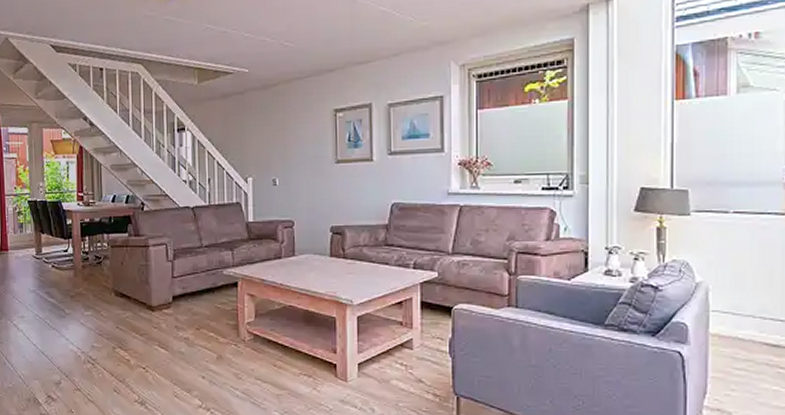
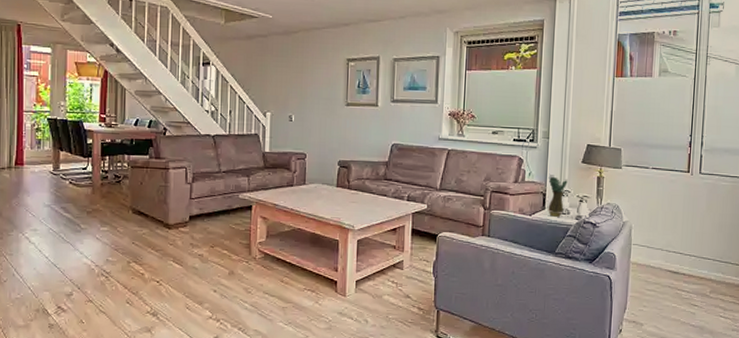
vase: none [590,227,616,281] -> present [548,173,568,218]

